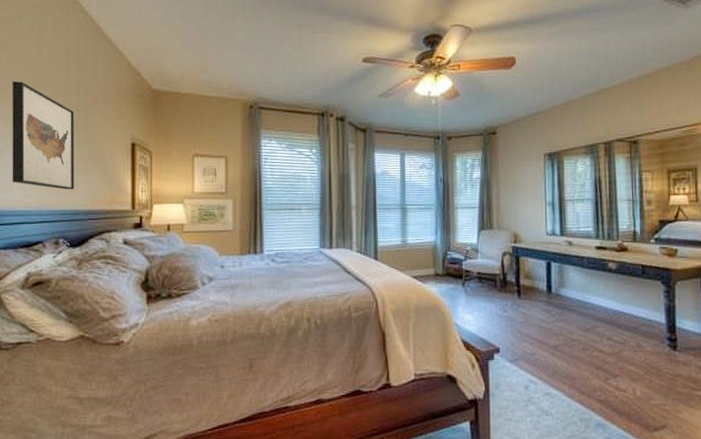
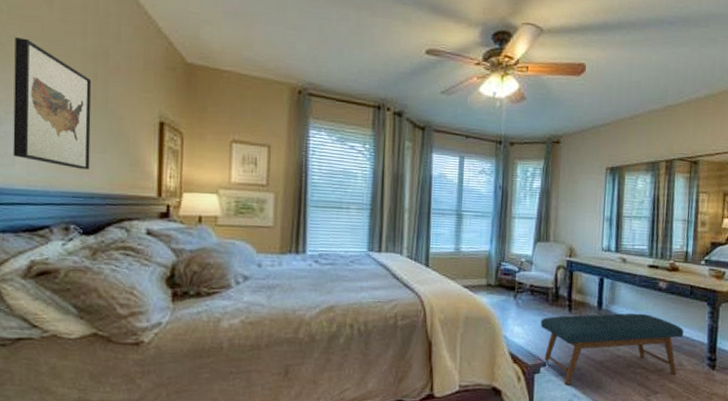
bench: none [490,295,639,370] -> present [540,313,684,385]

